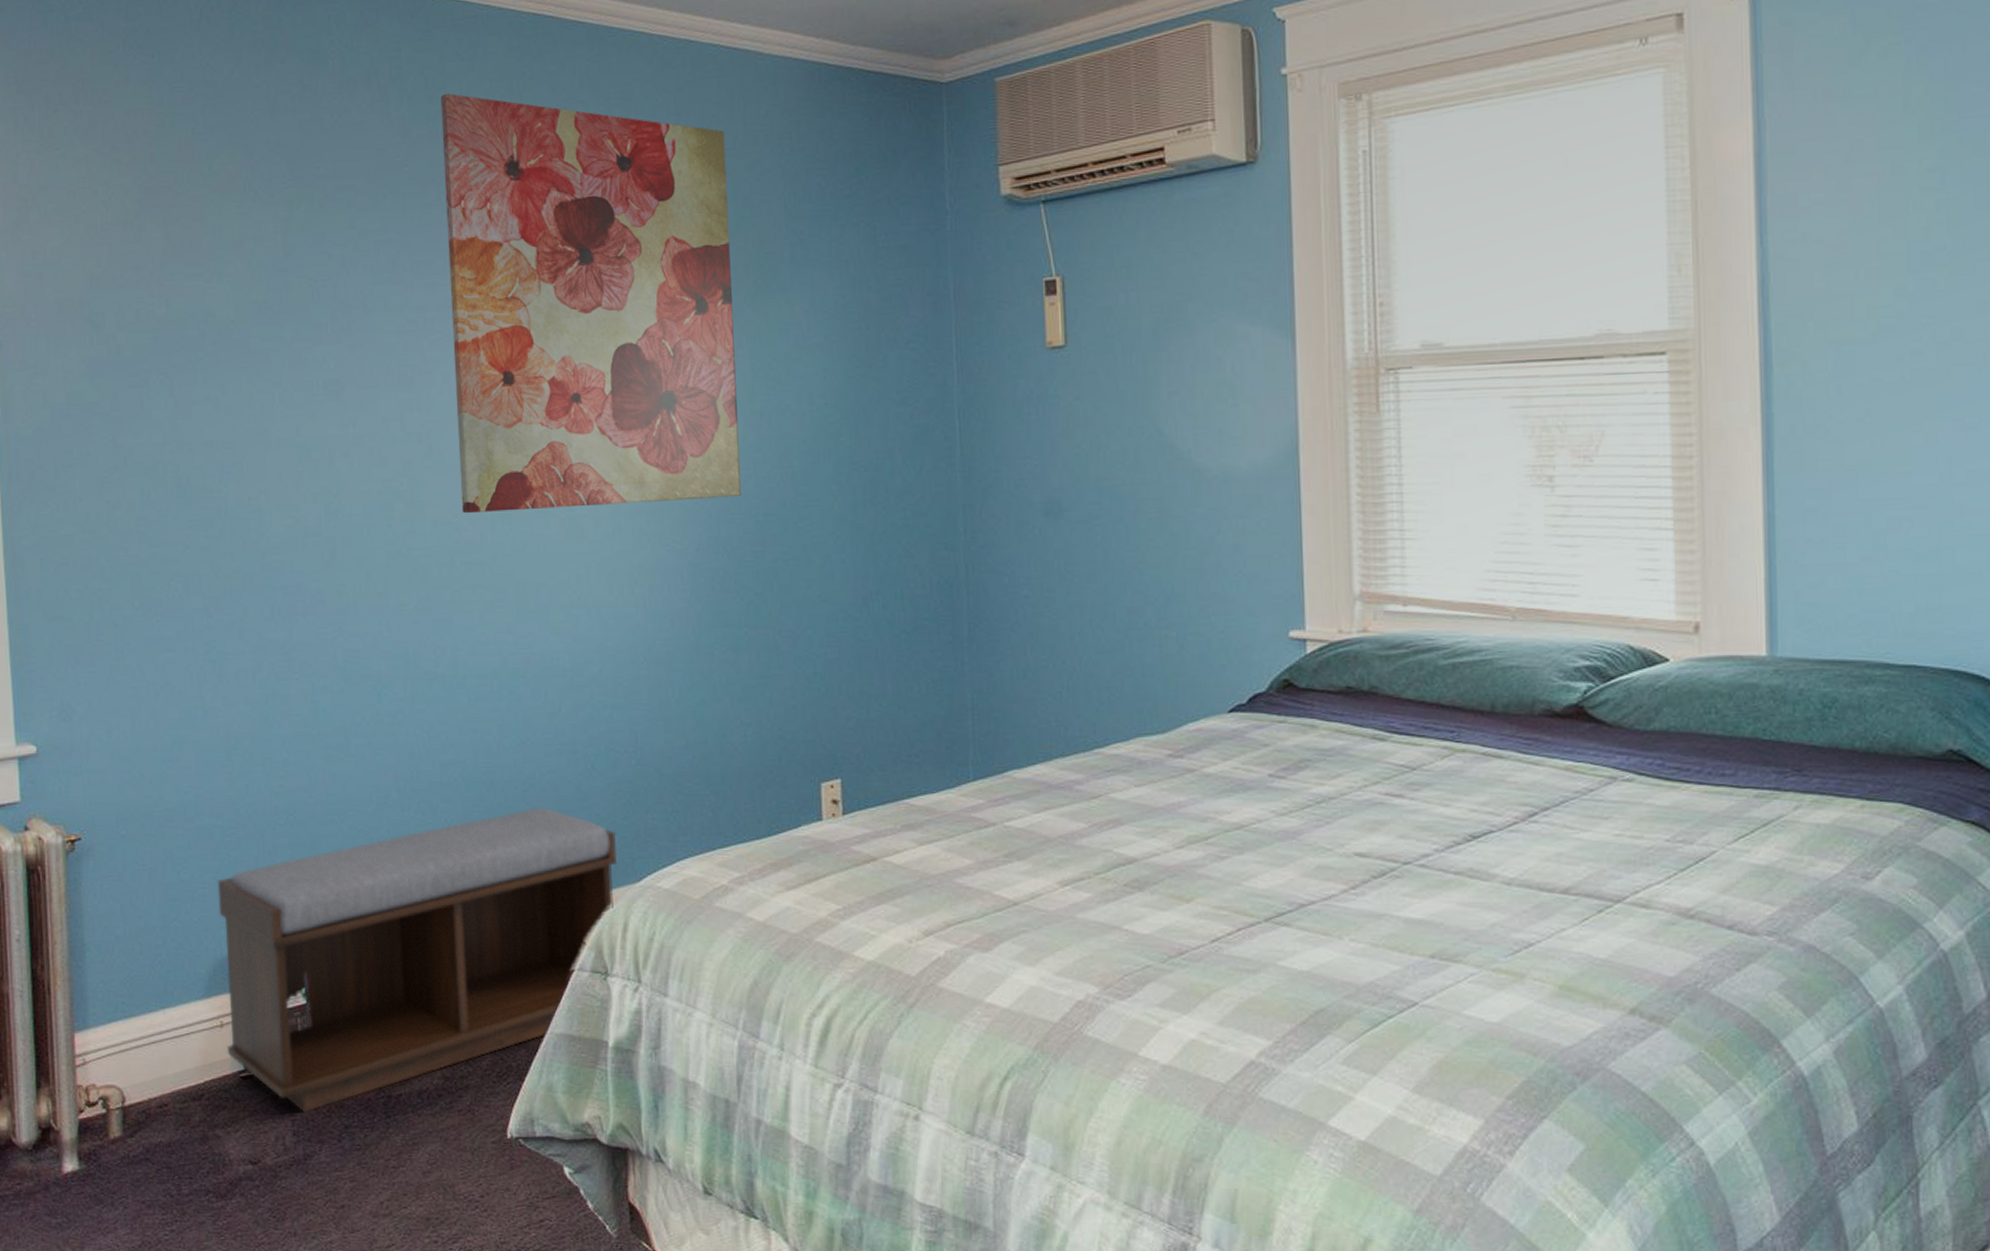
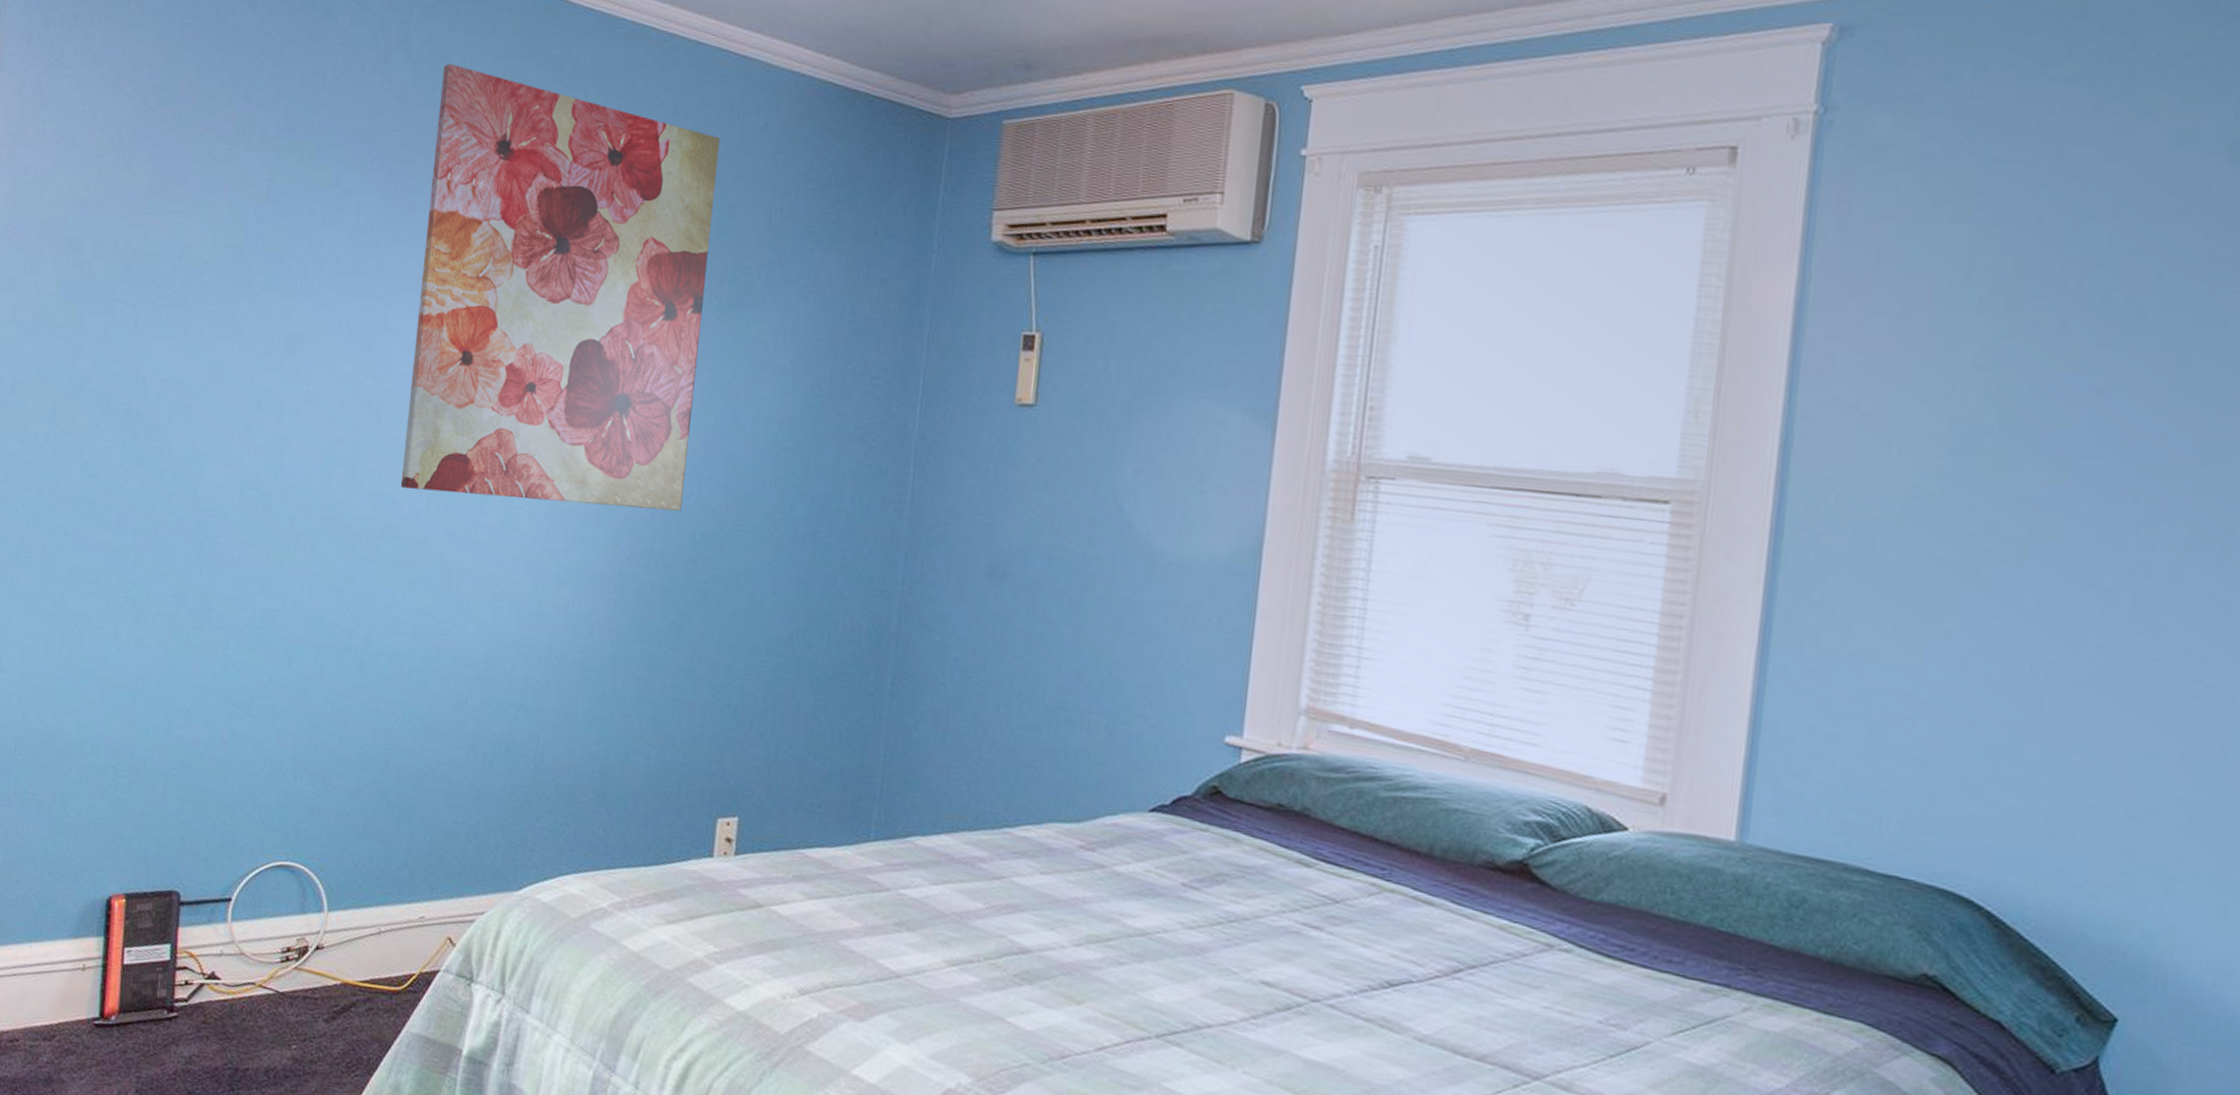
bench: present [217,807,618,1112] -> none [84,798,504,1071]

